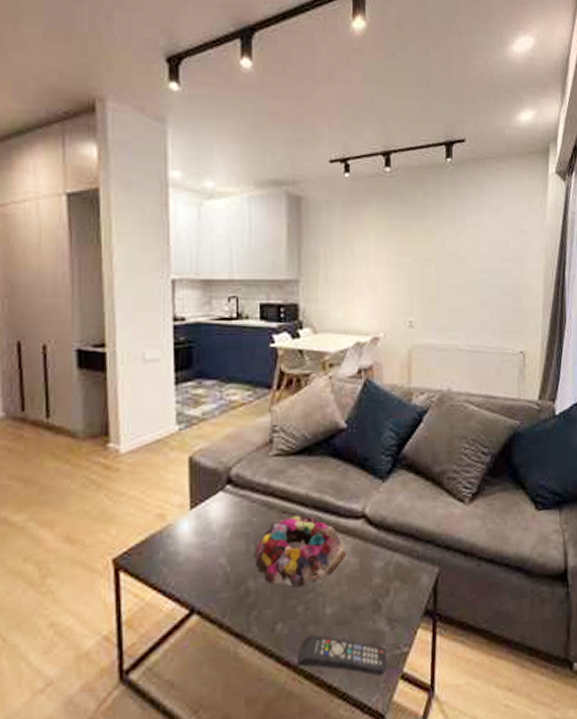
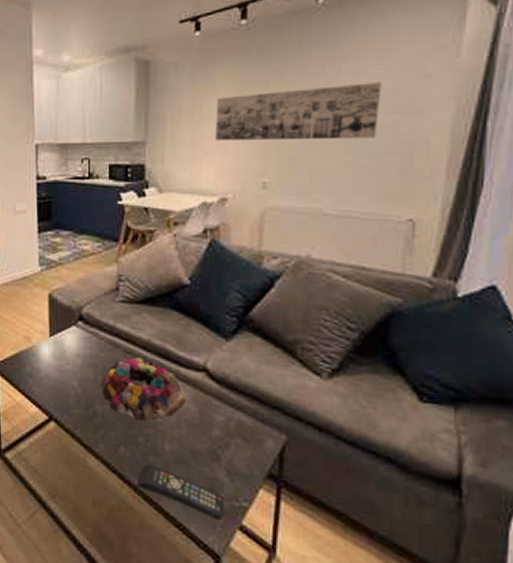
wall art: none [366,234,496,282] -> present [215,82,382,141]

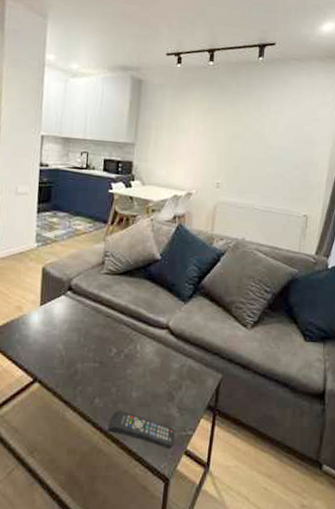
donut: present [102,357,187,421] -> none [83,320,152,374]
wall art: present [215,82,382,141] -> none [186,116,293,158]

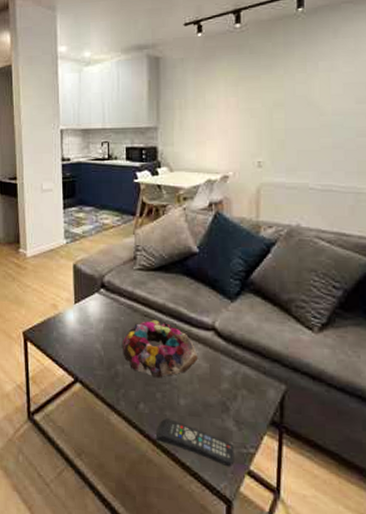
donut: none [83,320,152,374] -> present [123,320,198,378]

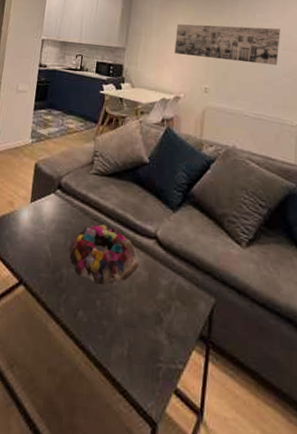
remote control: present [155,418,235,467] -> none [89,328,164,385]
wall art: none [217,77,352,126] -> present [174,23,280,66]

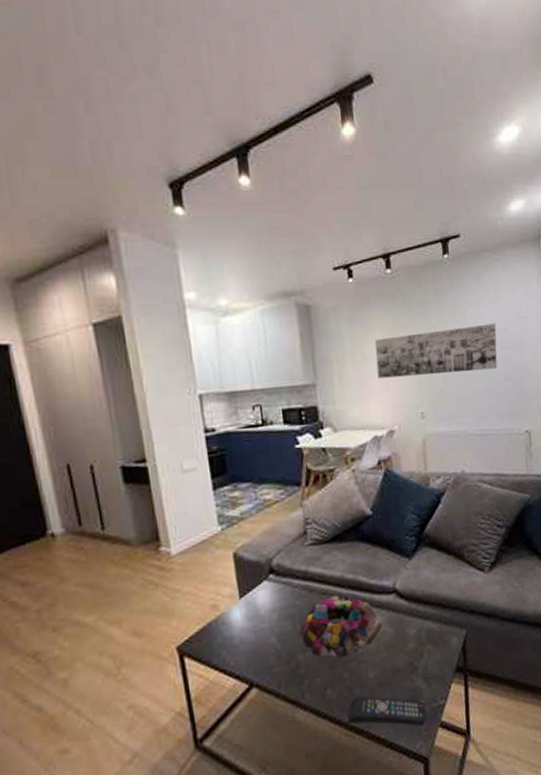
remote control: none [89,328,164,385] -> present [347,695,427,726]

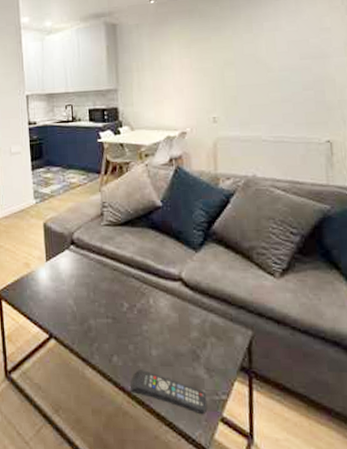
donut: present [301,595,383,658] -> none [94,273,167,330]
wall art: present [375,323,498,379] -> none [171,35,296,86]

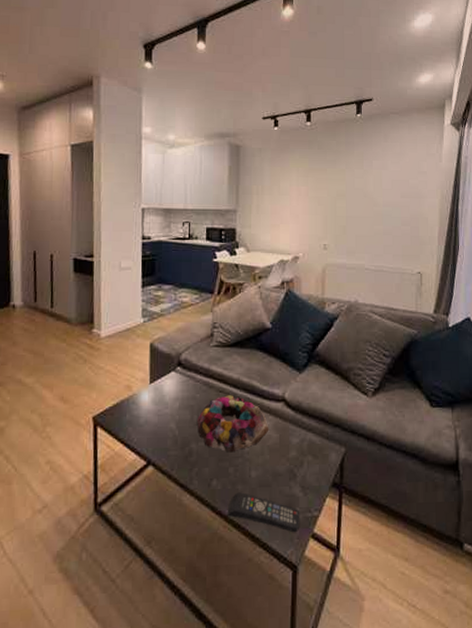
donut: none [94,273,167,330] -> present [197,395,269,453]

